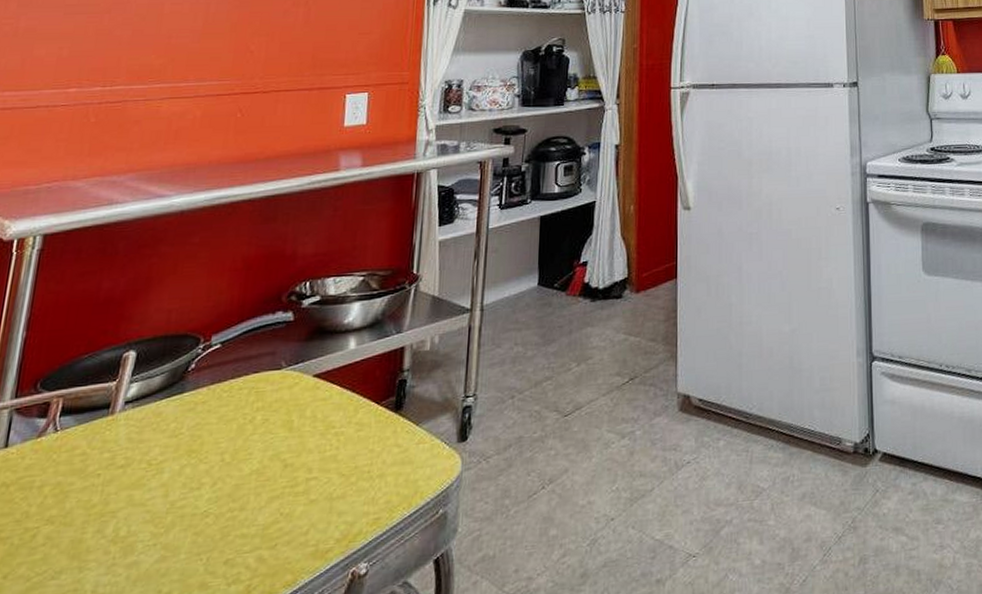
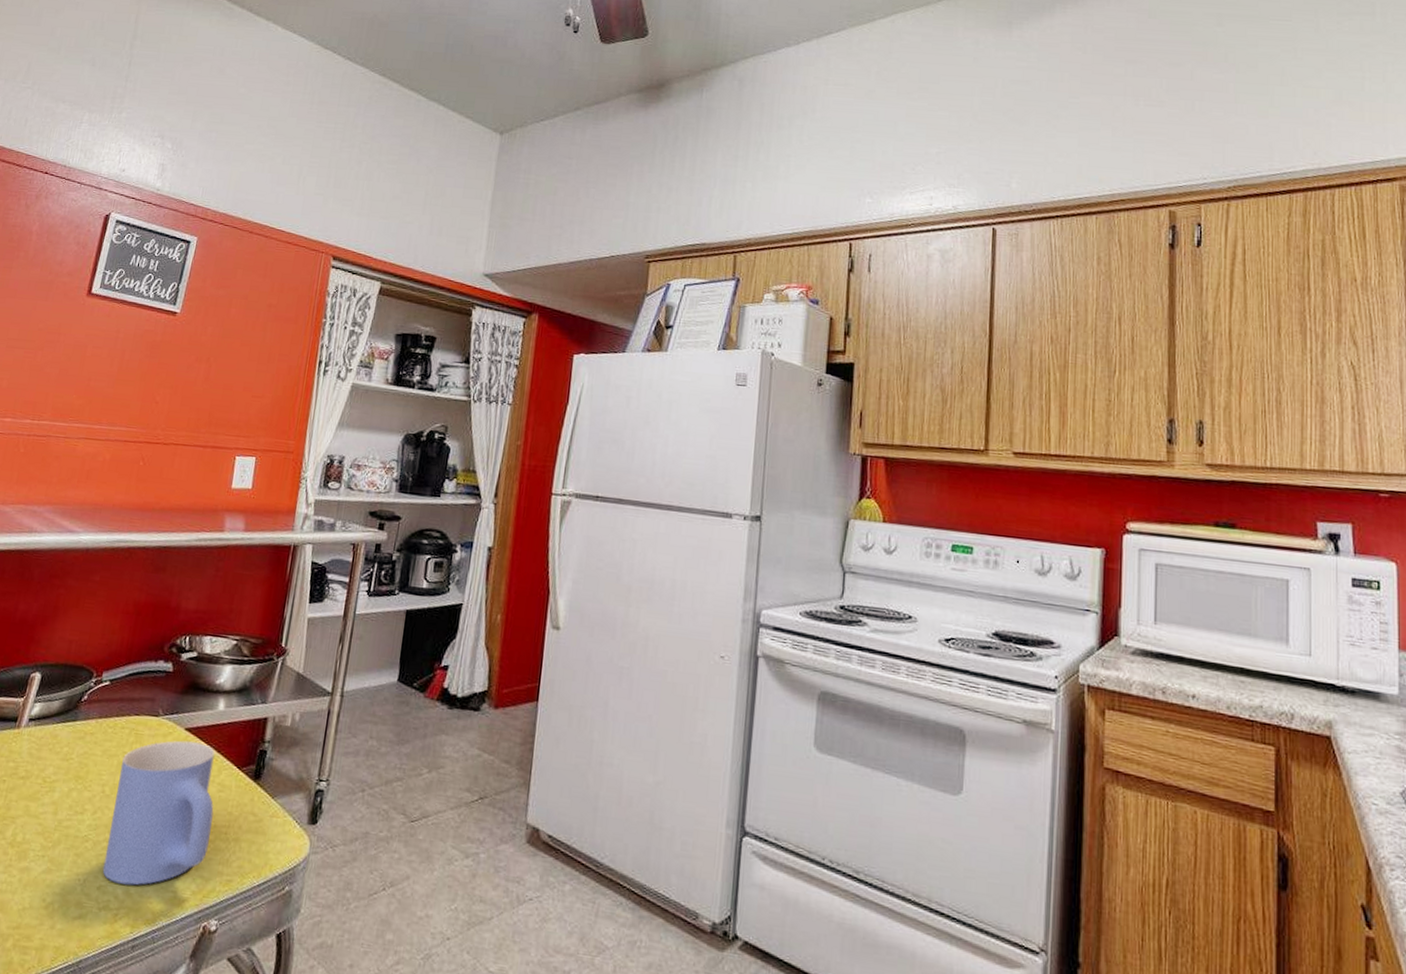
mug: none [228,386,353,553] -> present [102,740,215,886]

